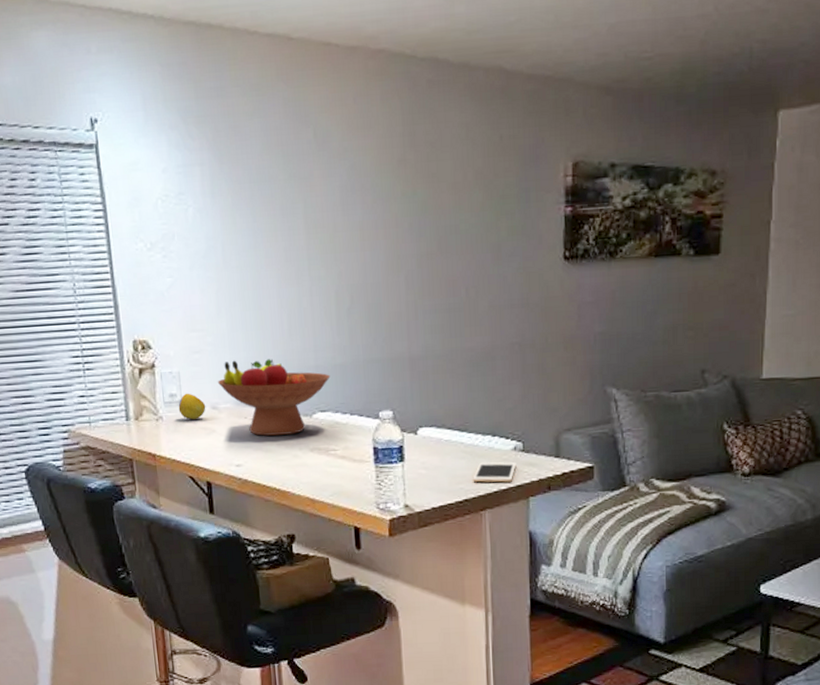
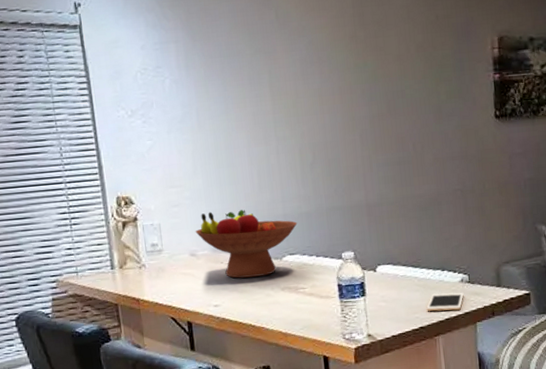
fruit: present [178,393,206,420] -> none [159,242,185,266]

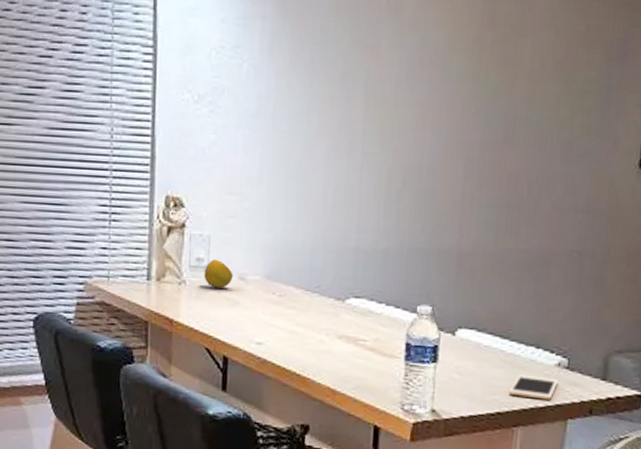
fruit: none [159,242,185,266] -> present [204,259,233,288]
fruit bowl: present [195,210,297,278] -> none [249,230,370,318]

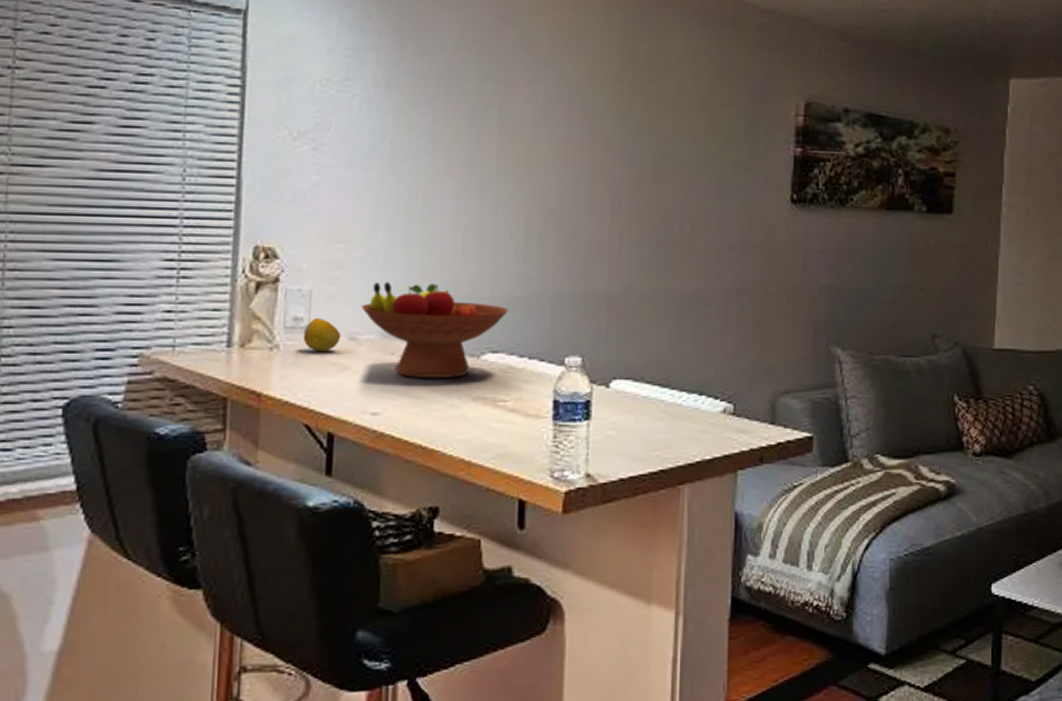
fruit bowl: none [249,230,370,318] -> present [361,281,509,378]
cell phone: present [509,374,558,400] -> none [672,425,725,451]

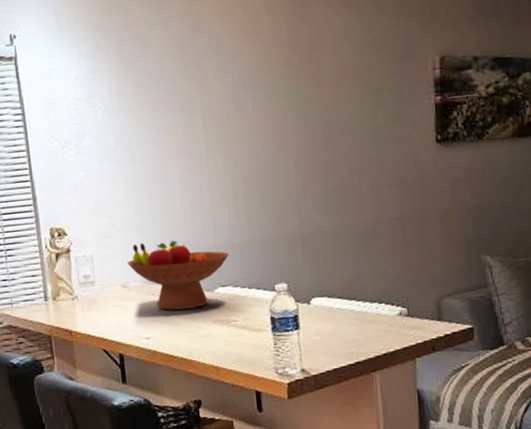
fruit: present [303,317,341,351] -> none [92,274,117,298]

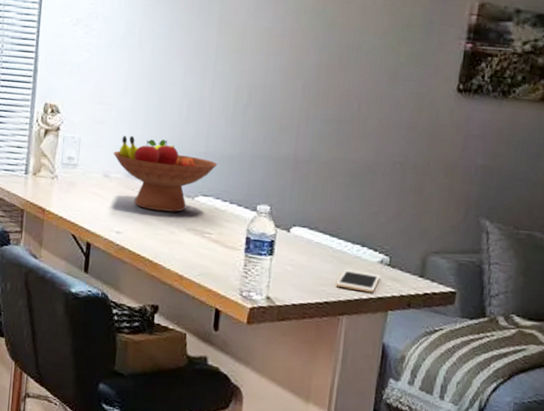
cell phone: none [363,326,403,347] -> present [336,269,381,293]

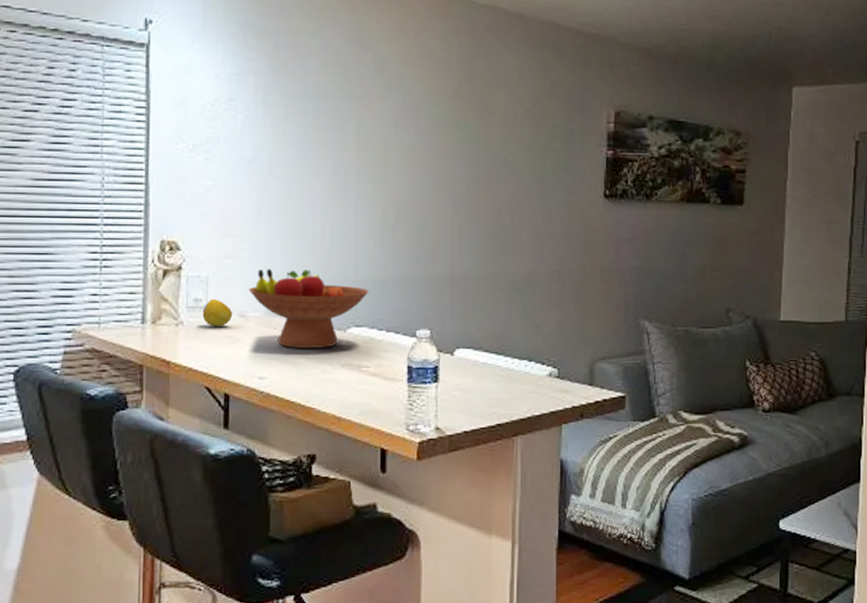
fruit: none [73,158,99,184] -> present [202,298,233,327]
cell phone: present [336,269,381,293] -> none [507,386,551,408]

